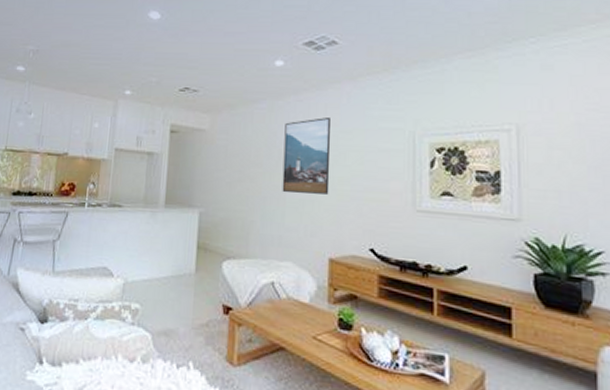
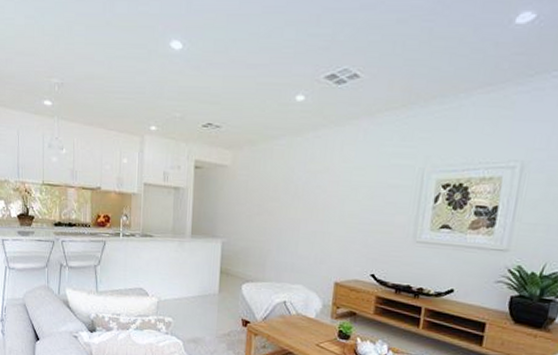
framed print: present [282,118,331,195] -> none [296,154,346,227]

